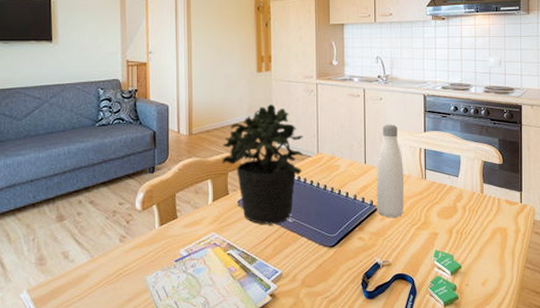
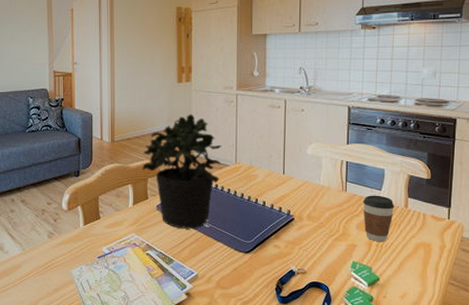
water bottle: present [376,124,404,218] -> none [293,136,323,229]
coffee cup: none [441,182,471,229] -> present [362,195,394,242]

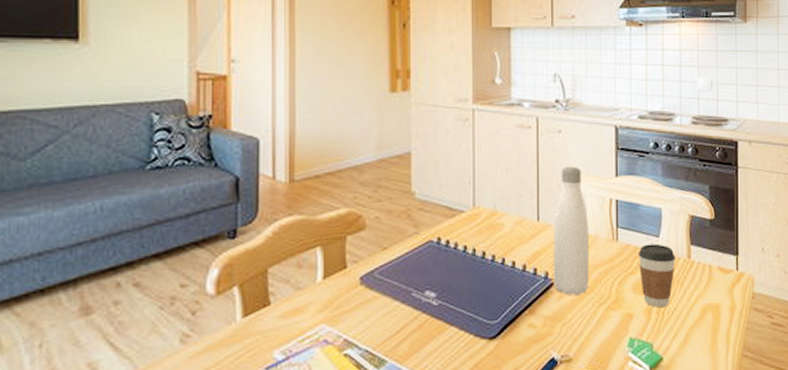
potted plant: present [142,114,222,228] -> none [337,138,454,310]
water bottle: none [293,136,323,229] -> present [553,166,589,296]

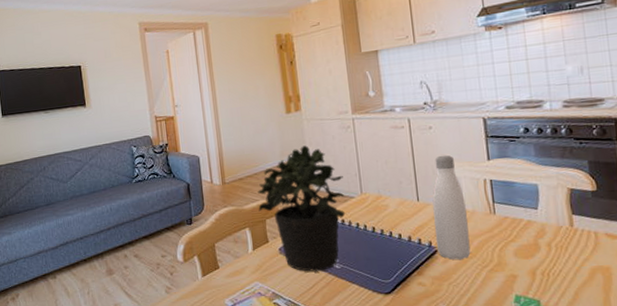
potted plant: none [337,138,454,310] -> present [258,145,345,272]
coffee cup: present [638,243,675,308] -> none [516,215,557,270]

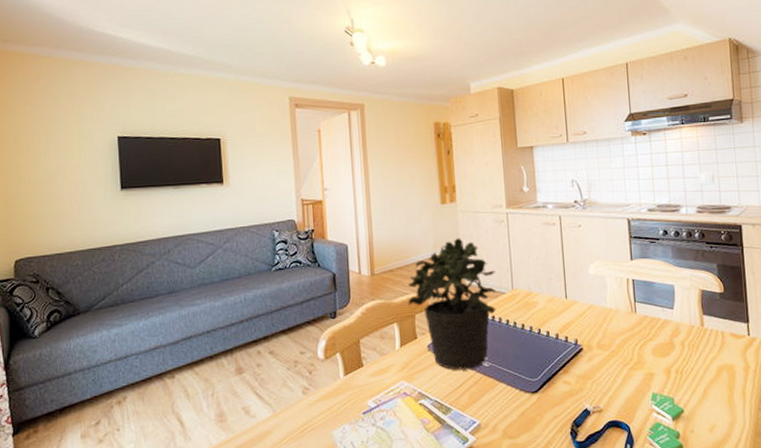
water bottle: present [432,155,471,260] -> none [579,253,613,359]

